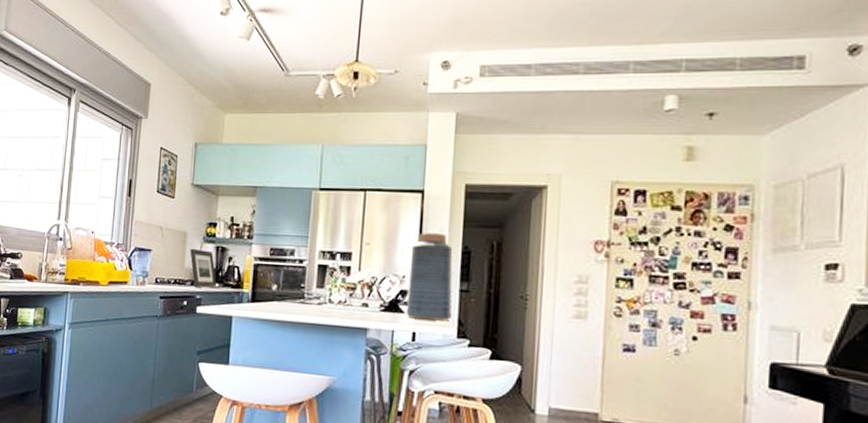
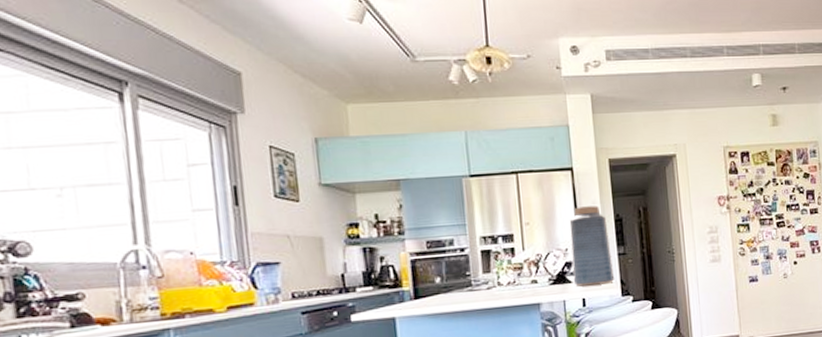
picture frame: present [190,248,217,288] -> none [330,253,371,295]

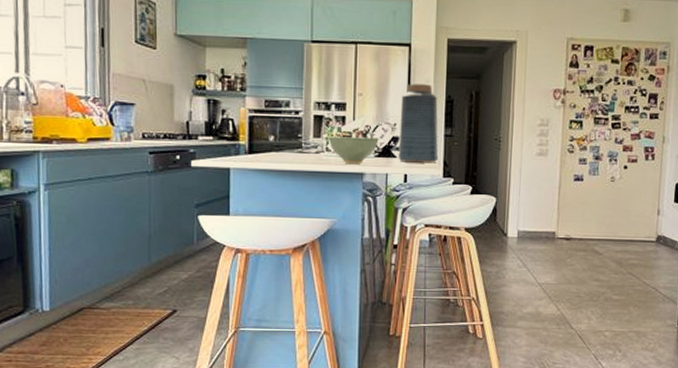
bowl: none [498,265,552,295] -> present [328,136,379,164]

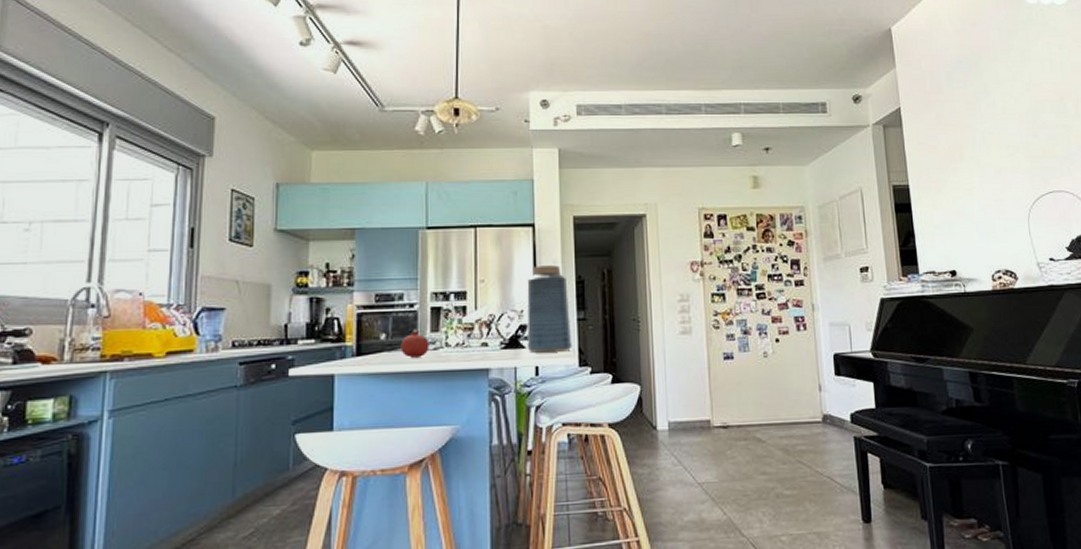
fruit: none [287,134,312,160] -> present [401,329,430,359]
bowl: present [328,136,379,164] -> none [447,328,505,359]

